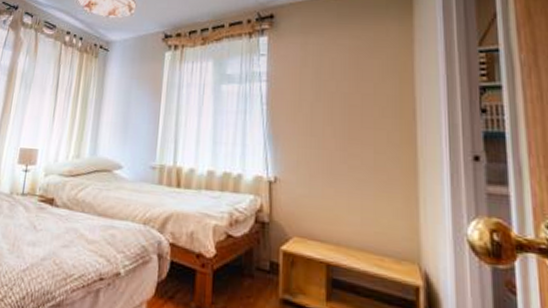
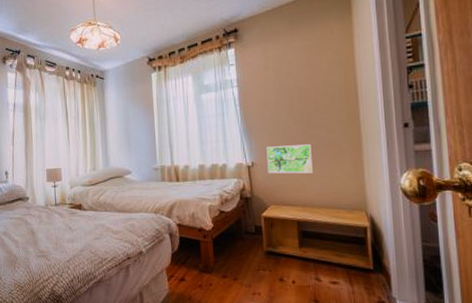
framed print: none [294,160,352,203] -> present [266,144,313,174]

